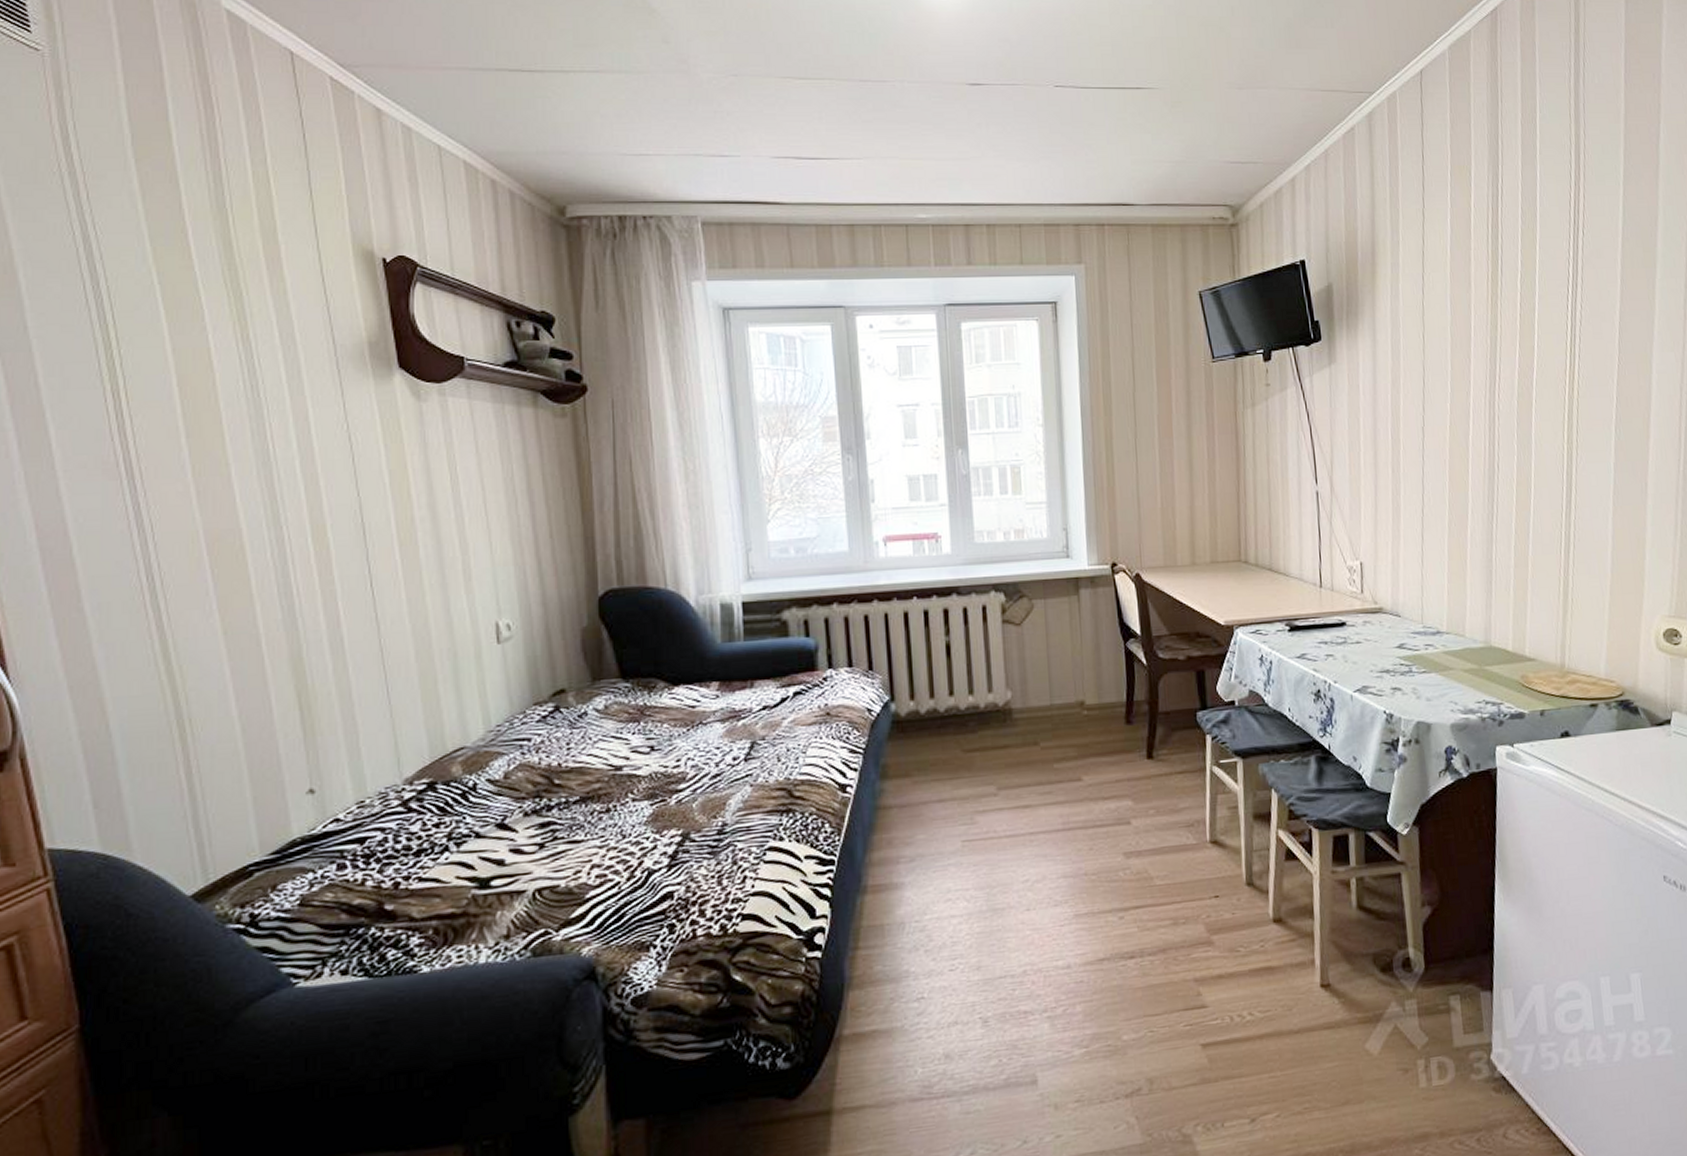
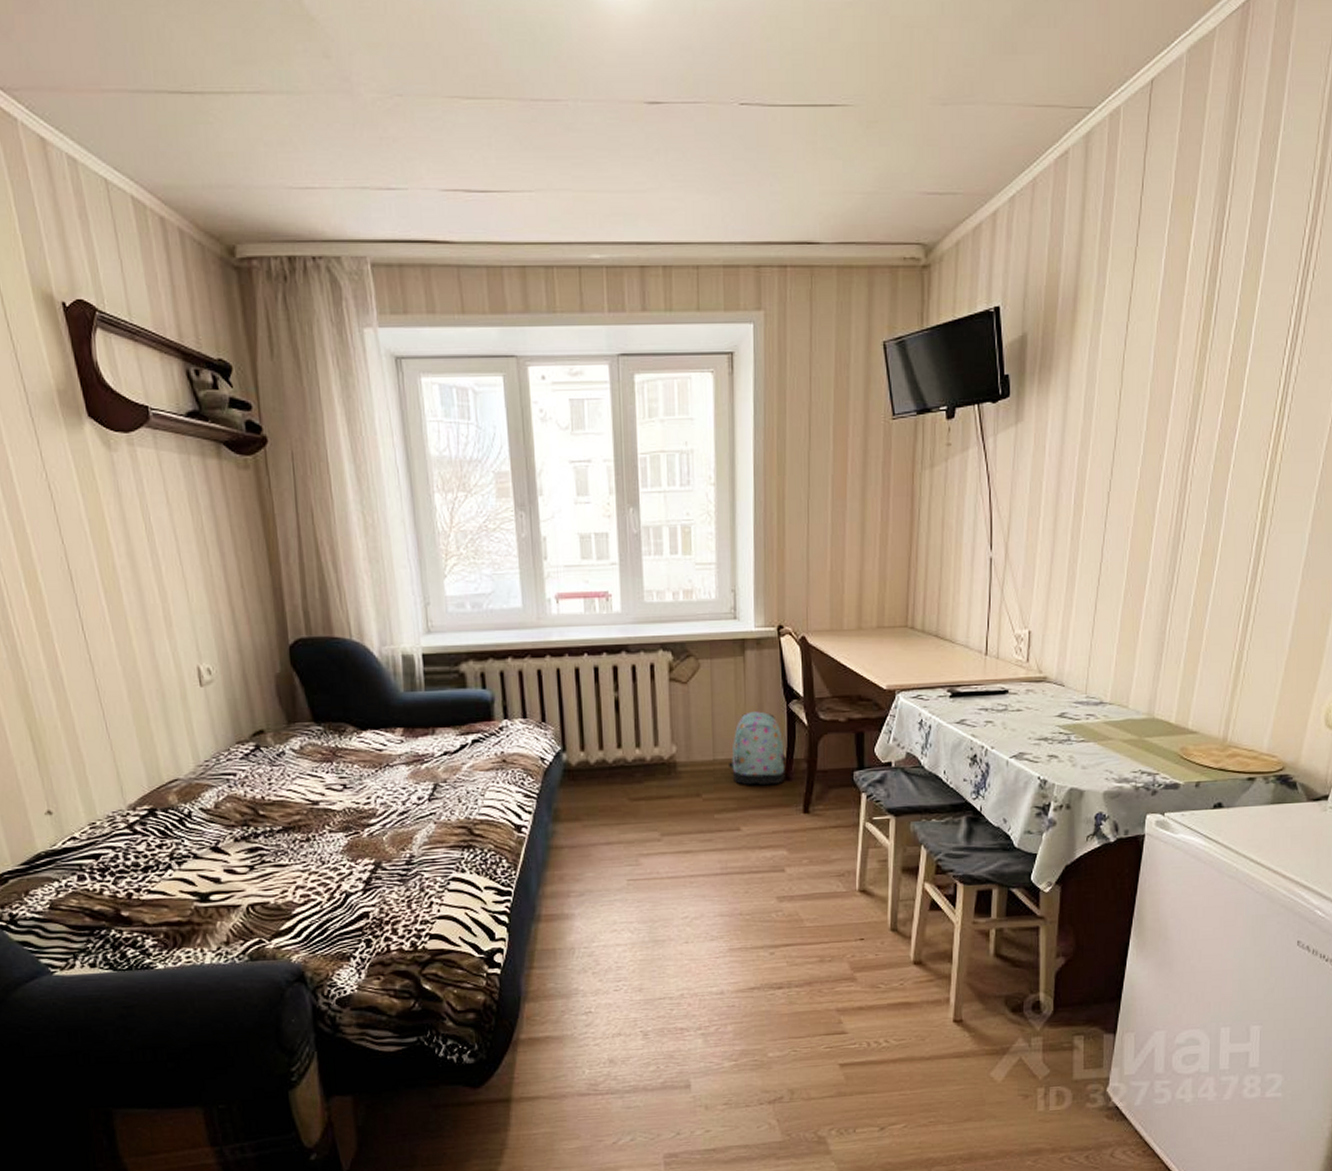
backpack: none [1067,652,1127,731] -> present [729,711,786,786]

